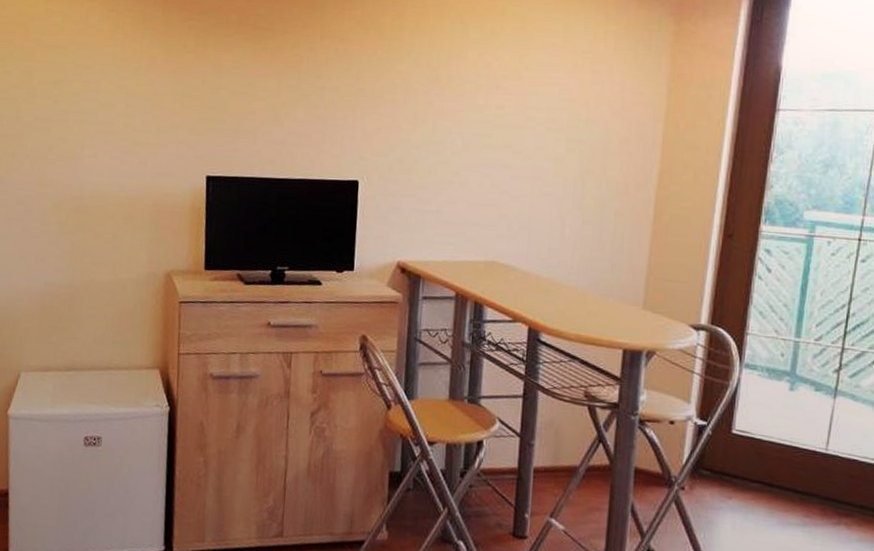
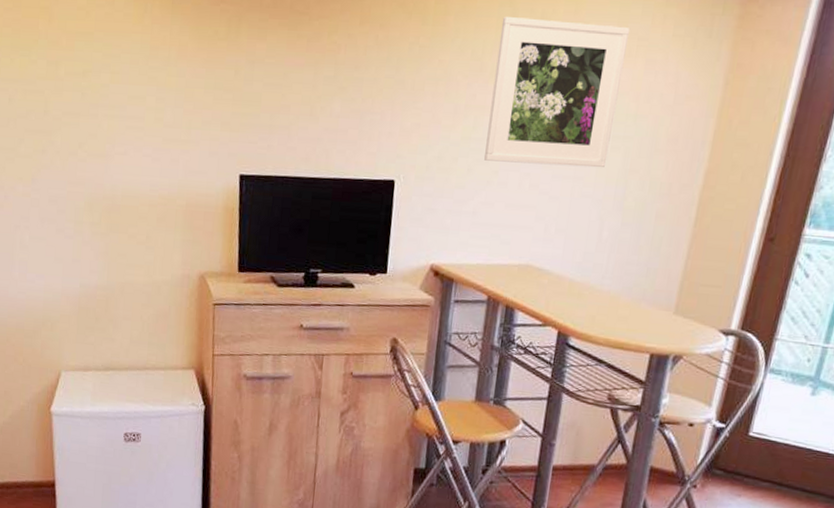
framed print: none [445,31,575,169] -> present [484,16,631,168]

